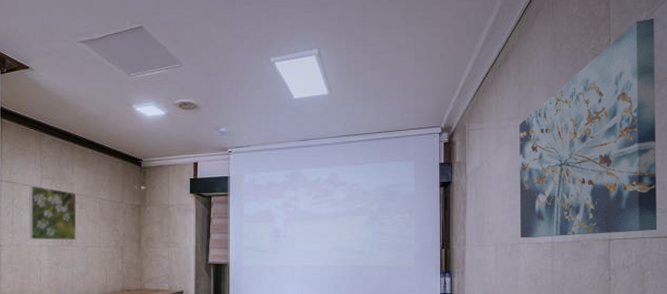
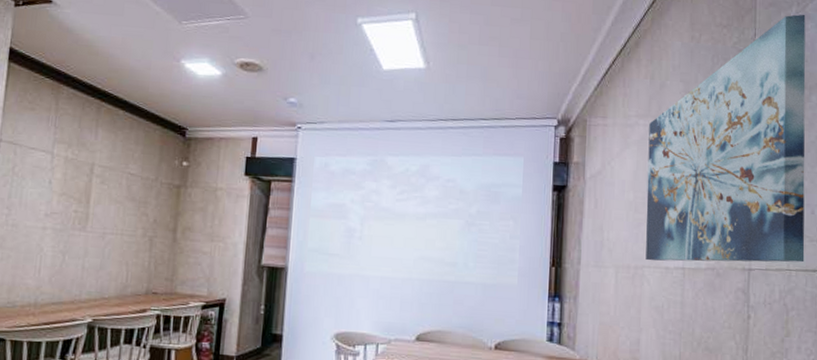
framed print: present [28,185,77,241] -> none [30,149,99,224]

